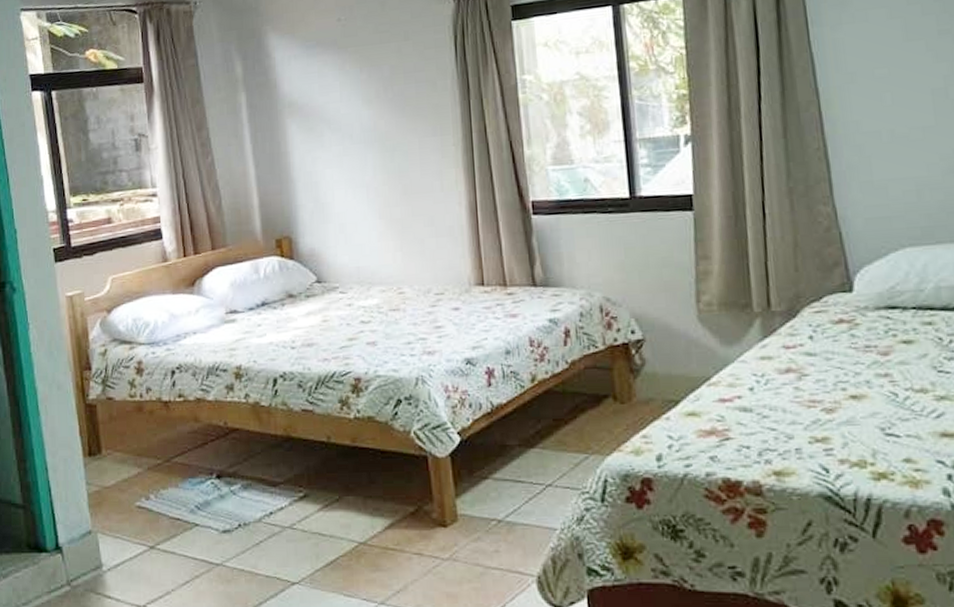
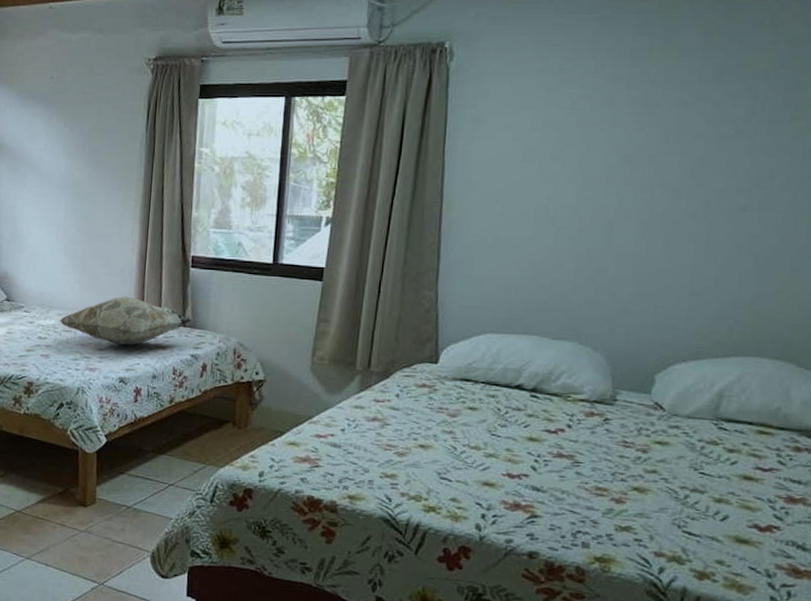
decorative pillow: none [383,259,543,318] -> present [59,296,192,345]

